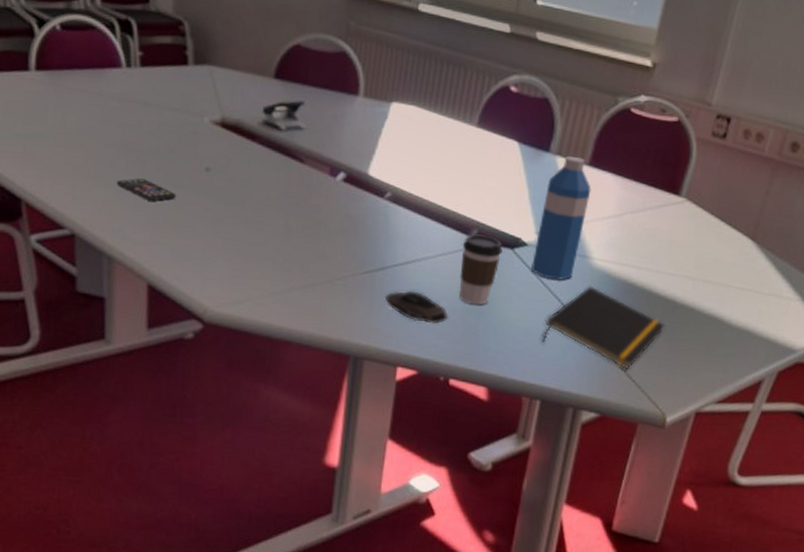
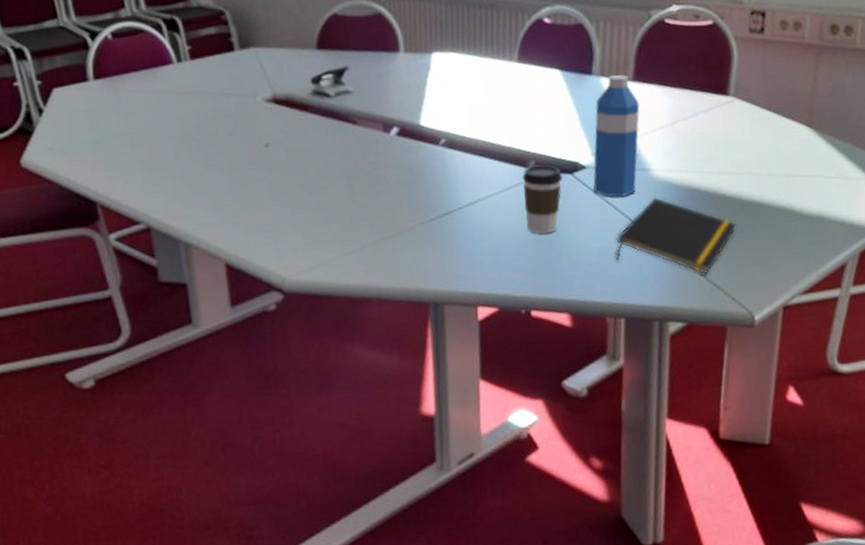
smartphone: present [117,178,176,201] -> none [183,164,240,184]
computer mouse: present [384,290,449,325] -> none [454,230,520,260]

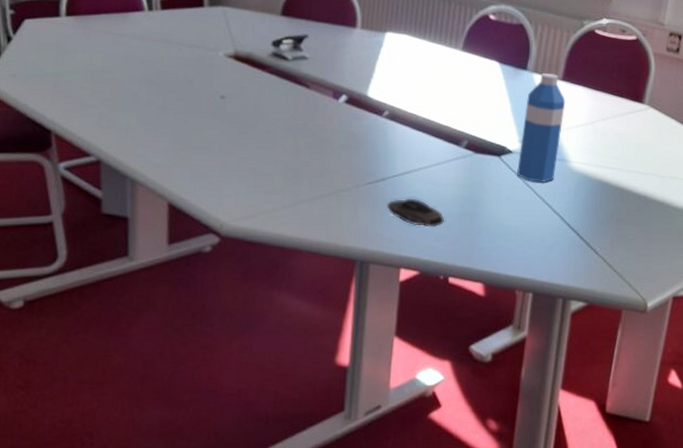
computer mouse: none [454,230,520,260] -> present [386,198,445,228]
coffee cup: present [522,165,562,234] -> none [453,145,490,208]
notepad: present [616,197,737,275] -> none [531,186,640,261]

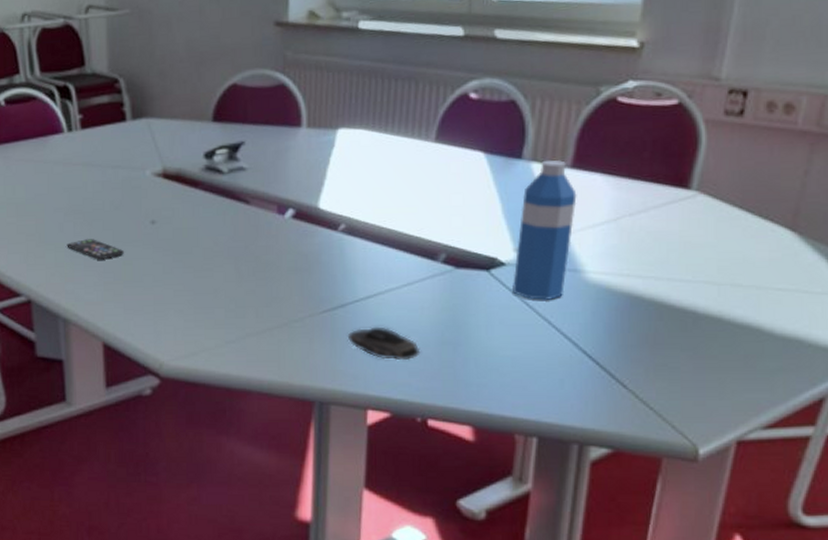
smartphone: none [139,108,194,128] -> present [66,239,124,260]

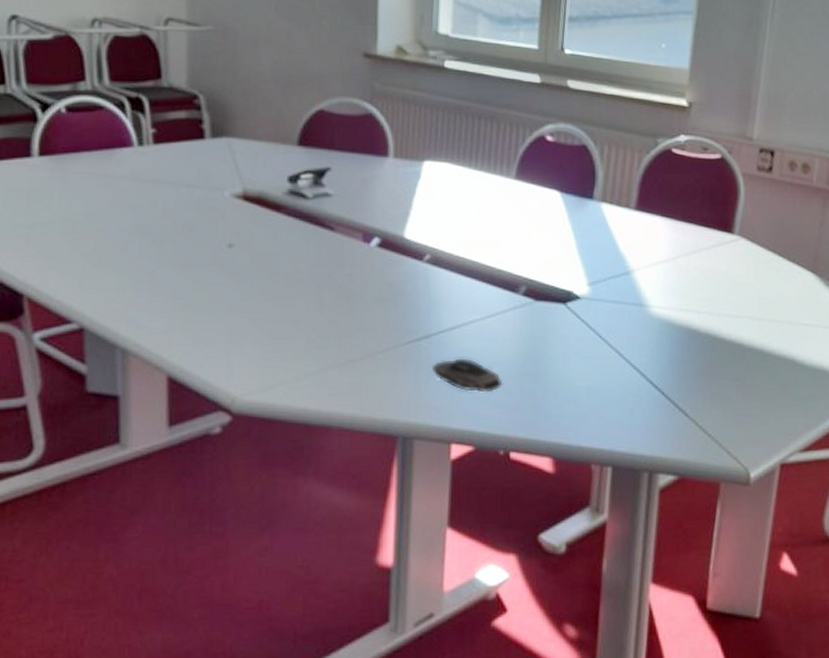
smartphone: present [66,239,124,260] -> none [130,261,196,285]
water bottle: present [513,159,577,300] -> none [587,201,641,333]

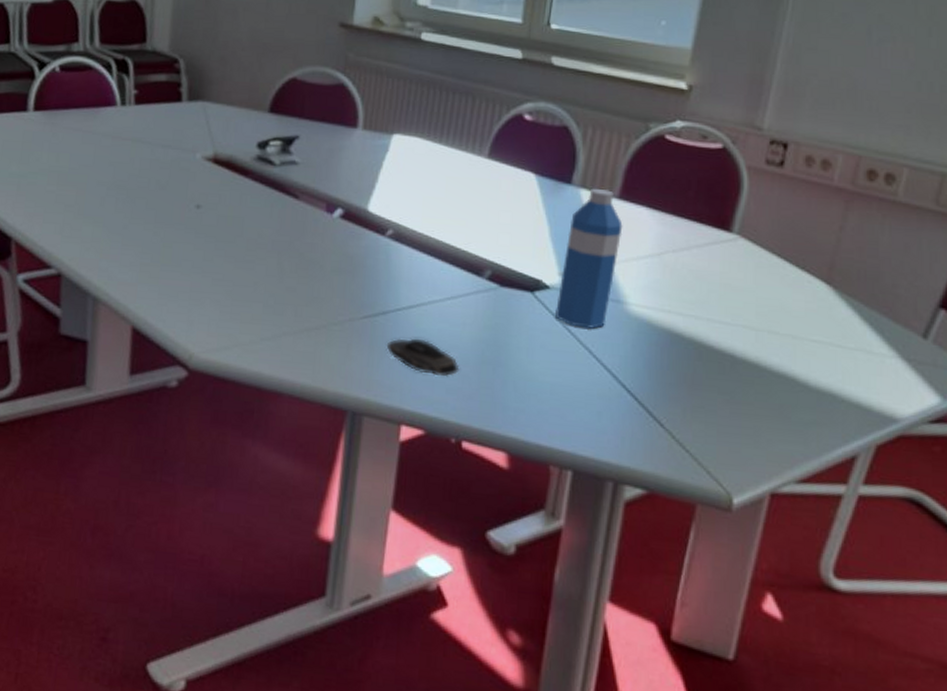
water bottle: none [587,201,641,333] -> present [555,188,623,329]

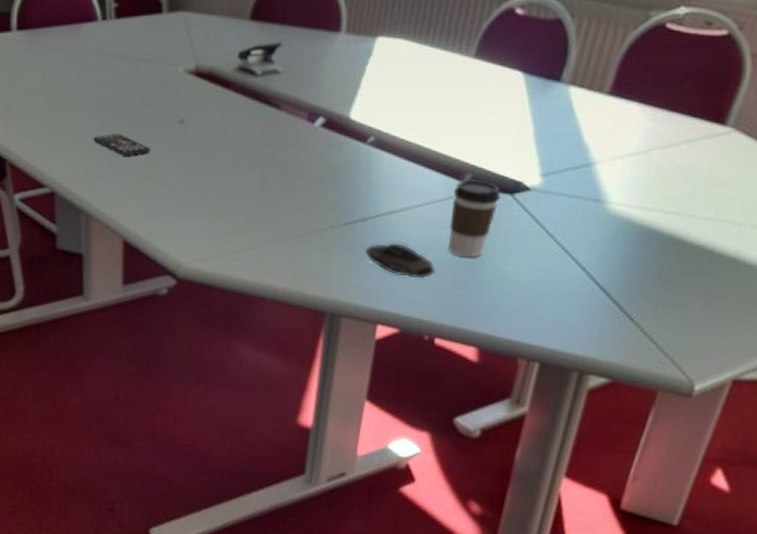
smartphone: none [106,216,165,240] -> present [93,134,150,156]
coffee cup: none [472,275,521,356] -> present [449,179,500,258]
water bottle: present [555,188,623,329] -> none [534,84,611,228]

